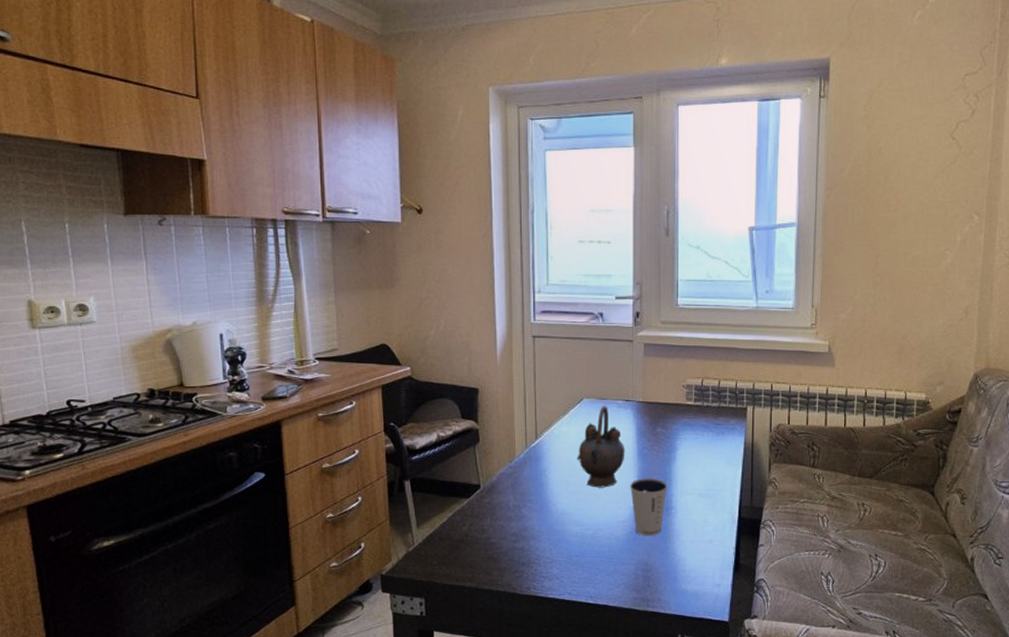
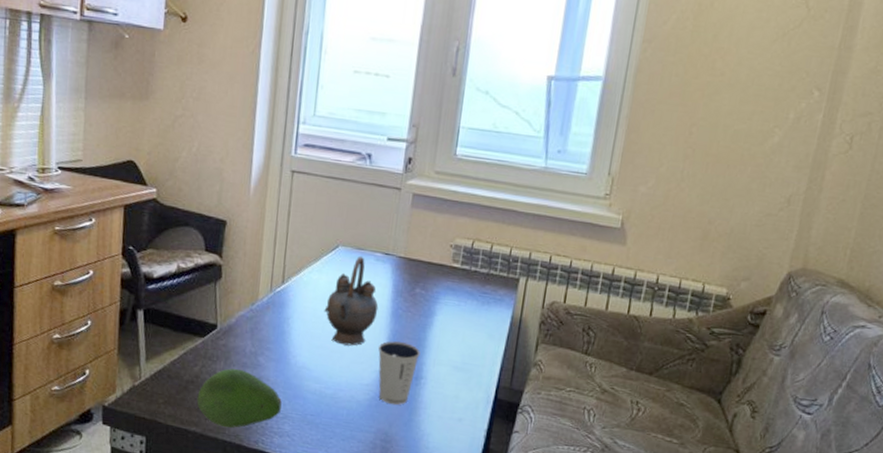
fruit: none [469,524,548,578] -> present [196,368,282,428]

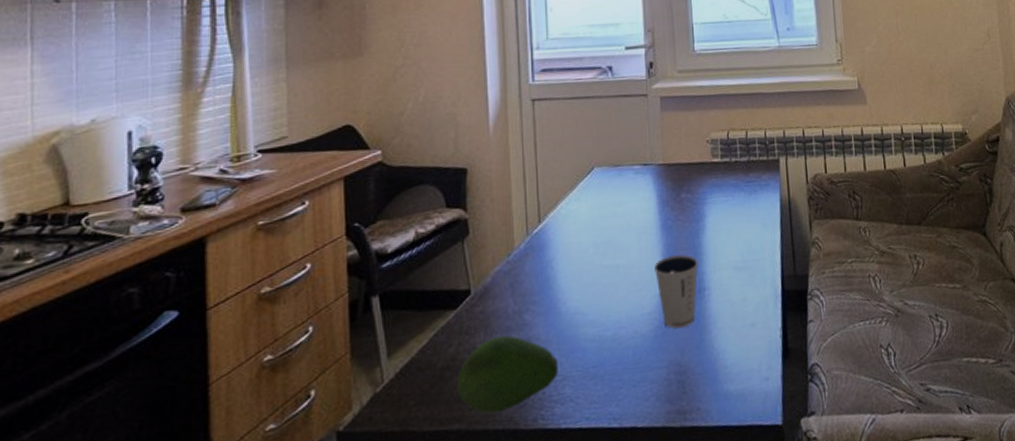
teapot: present [324,256,379,346] -> none [589,172,647,276]

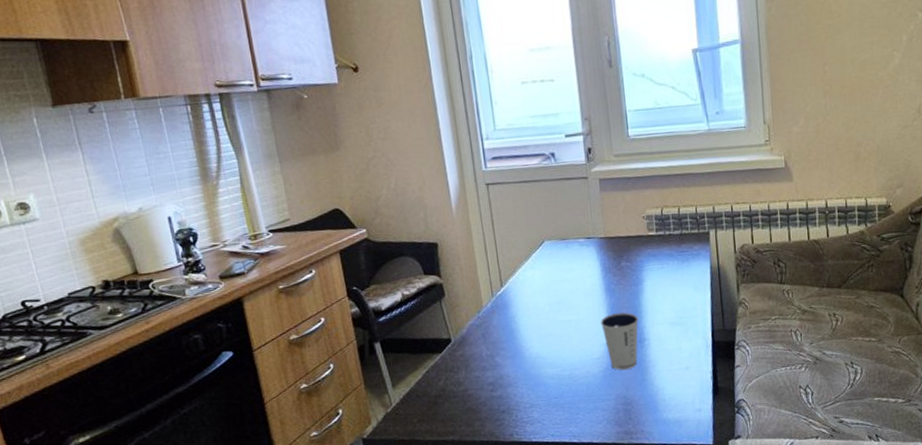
fruit: present [456,335,558,413] -> none [447,373,527,429]

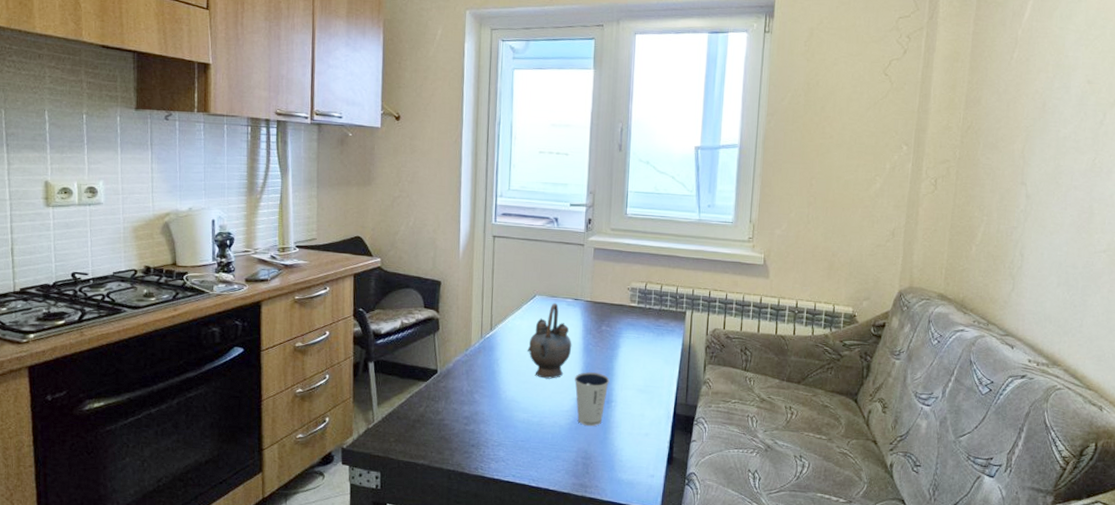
teapot: none [544,245,593,329] -> present [527,302,572,379]

